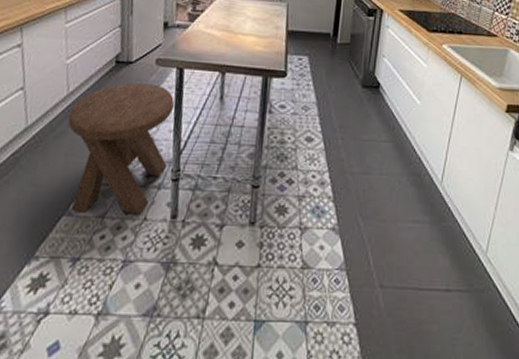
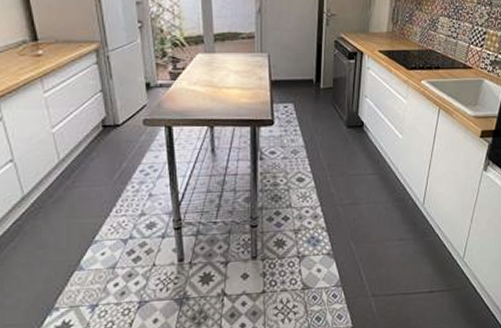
music stool: present [68,82,174,215] -> none [64,143,169,266]

